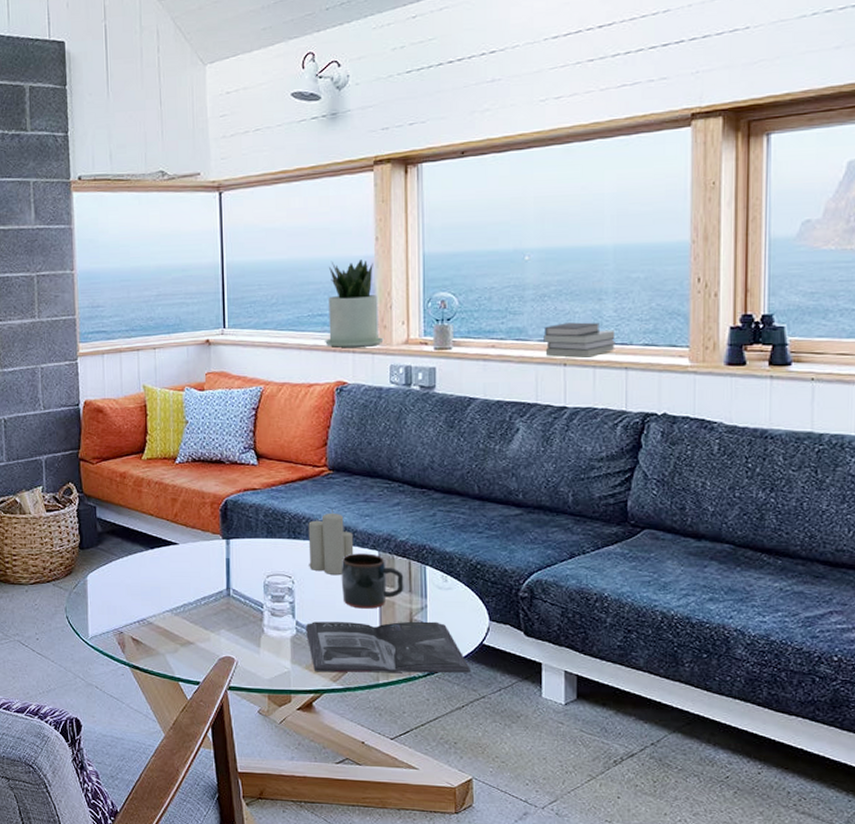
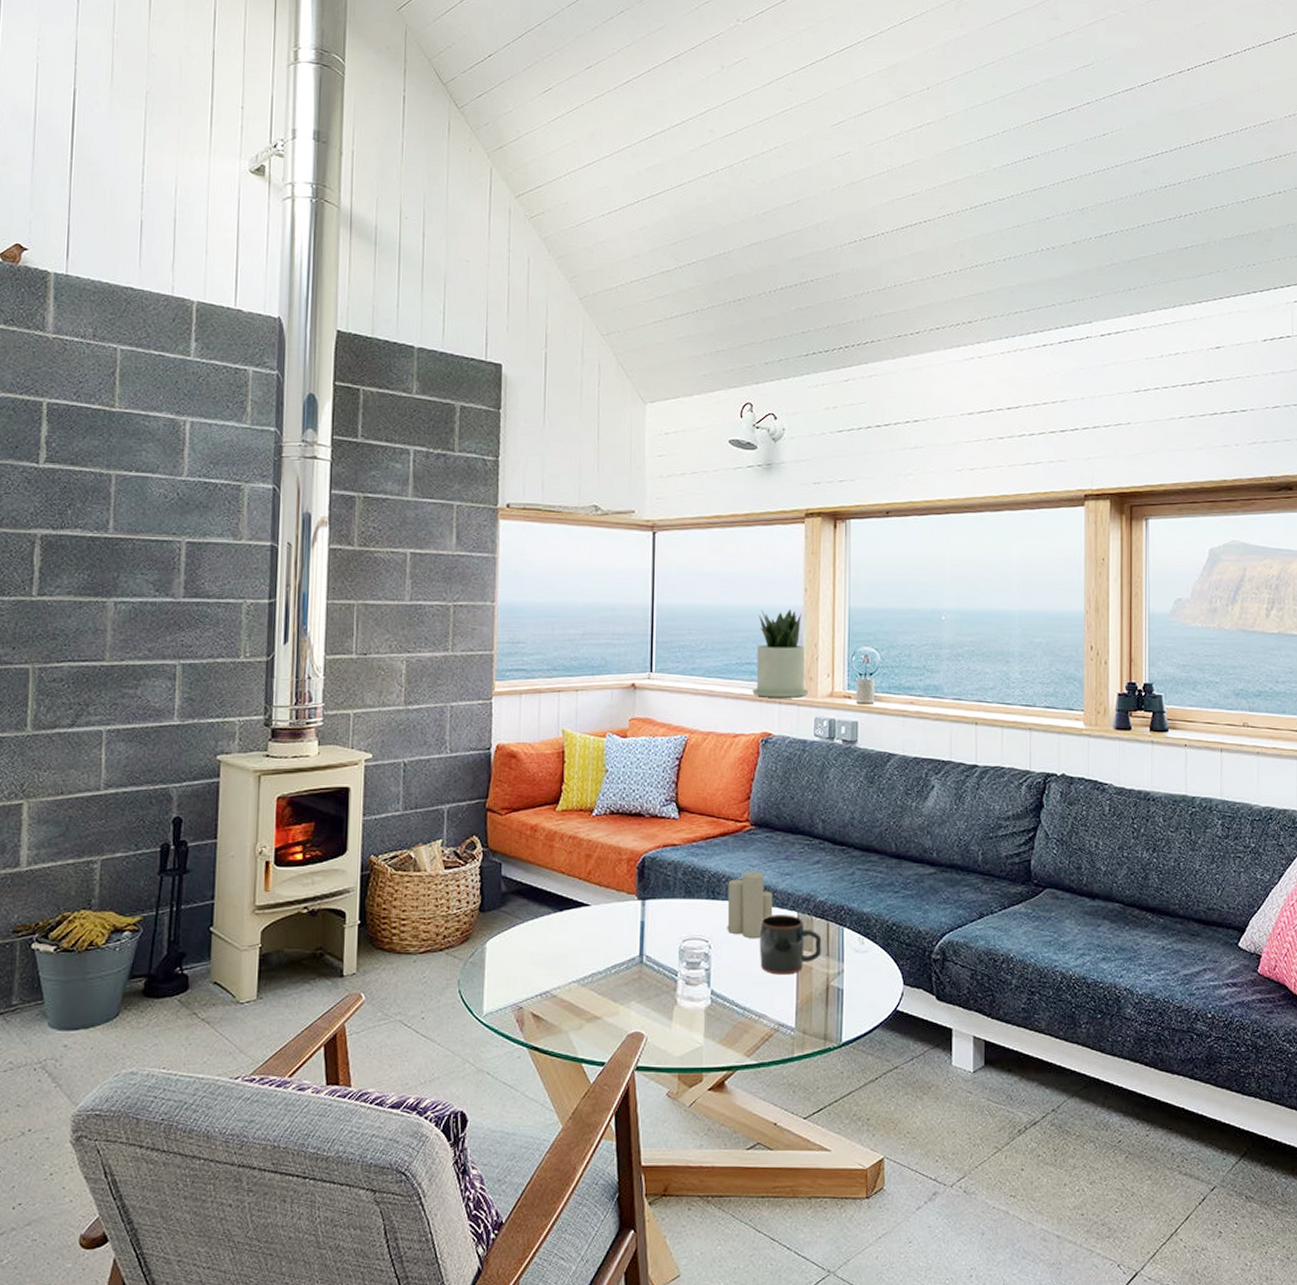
magazine: present [306,621,470,674] -> none [721,987,884,1047]
books: present [544,322,617,358] -> none [957,682,1022,717]

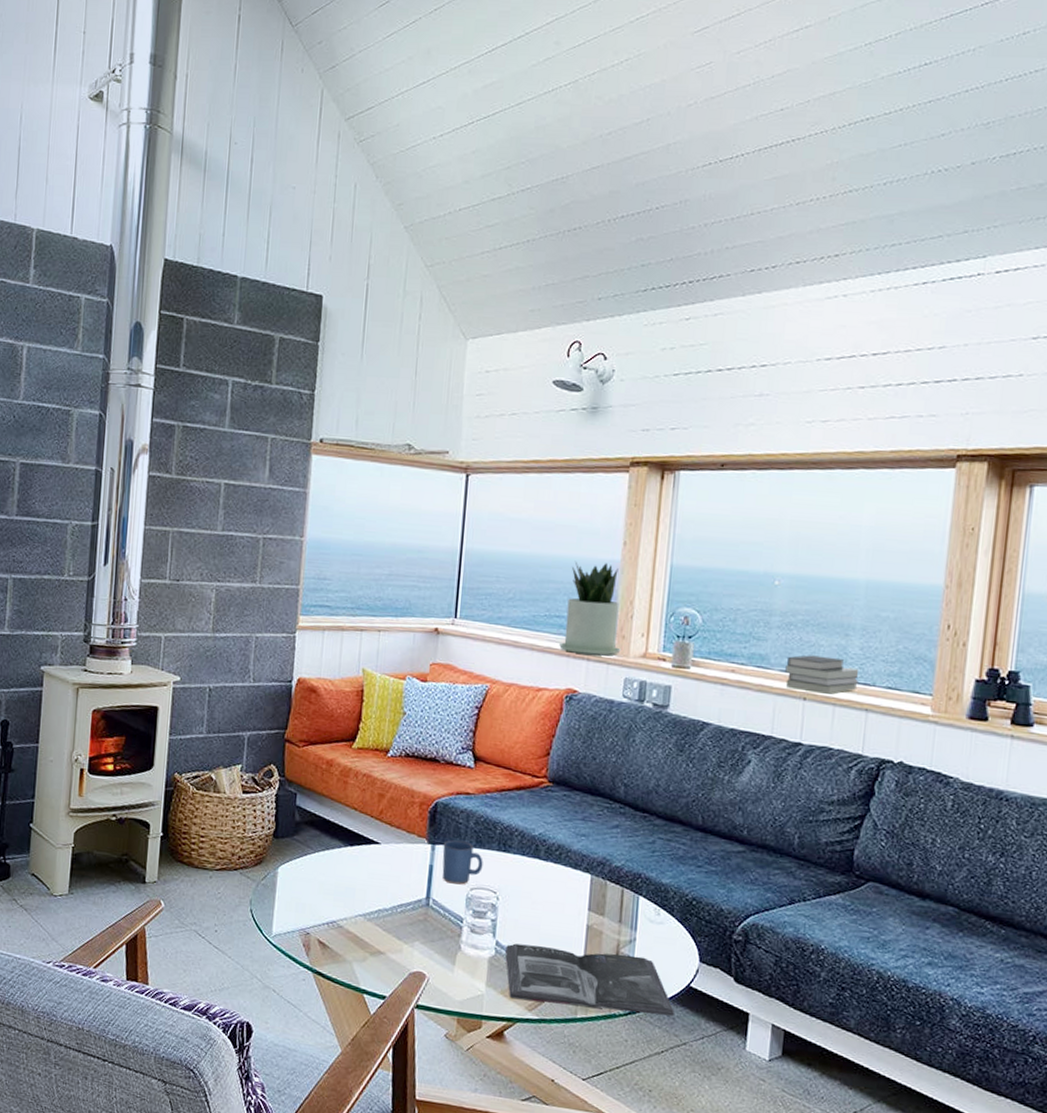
mug: none [653,893,693,938] -> present [442,840,483,885]
magazine: none [721,987,884,1047] -> present [505,943,674,1016]
candle: present [727,867,773,938] -> none [516,824,567,896]
mug: present [759,914,822,975] -> none [548,874,615,936]
books: none [957,682,1022,717] -> present [785,655,861,694]

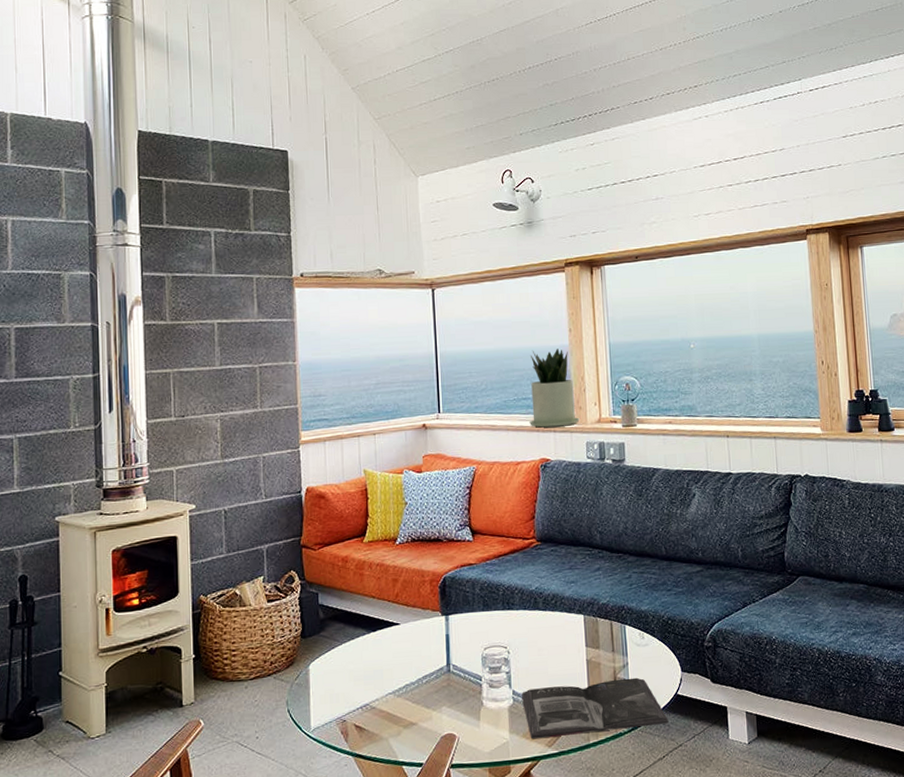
mug: present [442,840,483,885] -> none [455,607,492,648]
books: present [785,655,861,694] -> none [709,399,766,430]

